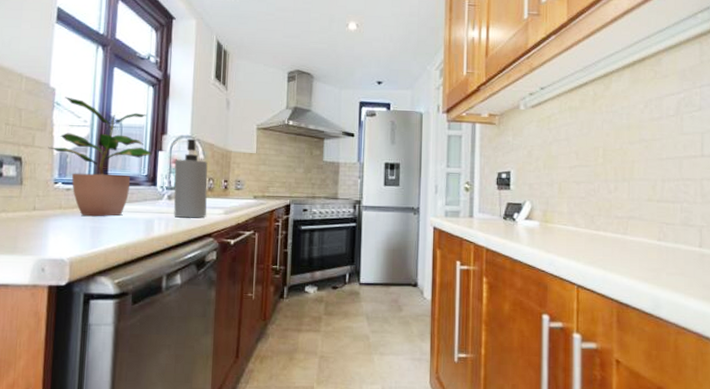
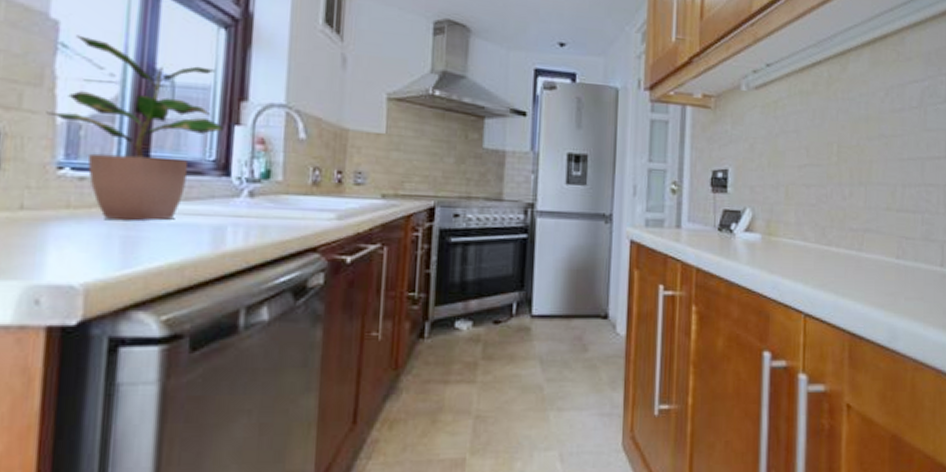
soap dispenser: present [171,138,208,218] -> none [254,108,312,225]

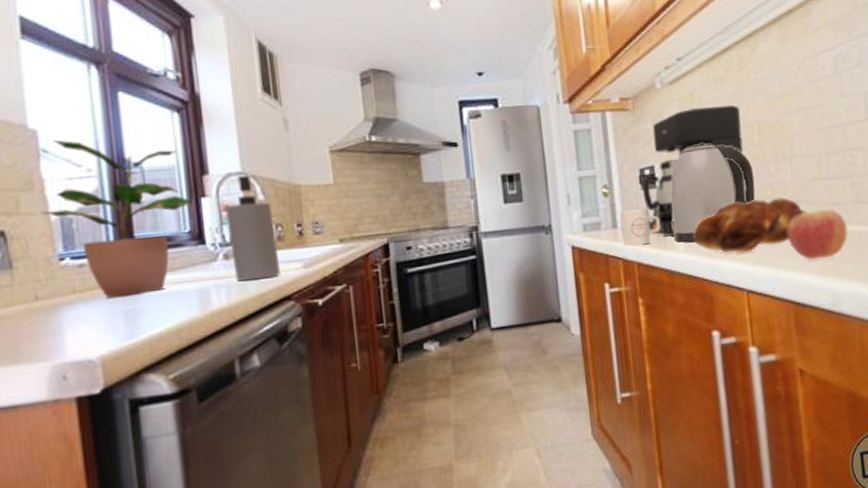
soap dispenser: none [254,108,312,225] -> present [216,175,281,282]
mug: none [684,211,726,250] -> present [619,208,661,247]
coffee maker: none [712,117,823,244] -> present [641,105,746,236]
kettle: none [738,154,828,255] -> present [670,143,755,243]
bread loaf: none [758,220,872,275] -> present [693,197,804,253]
fruit: none [852,237,913,291] -> present [786,208,848,259]

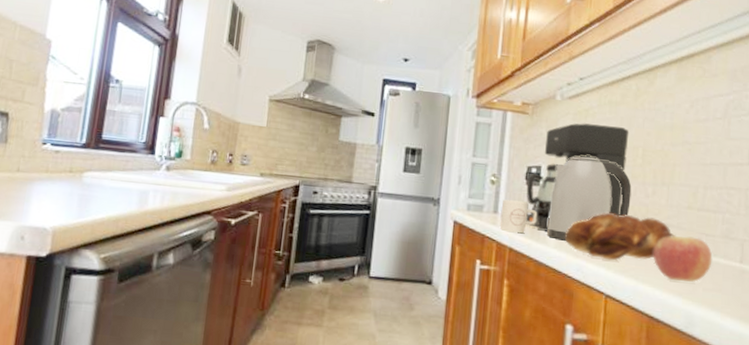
potted plant: present [41,139,194,298] -> none [38,50,154,185]
soap dispenser: present [216,175,281,282] -> none [171,105,213,193]

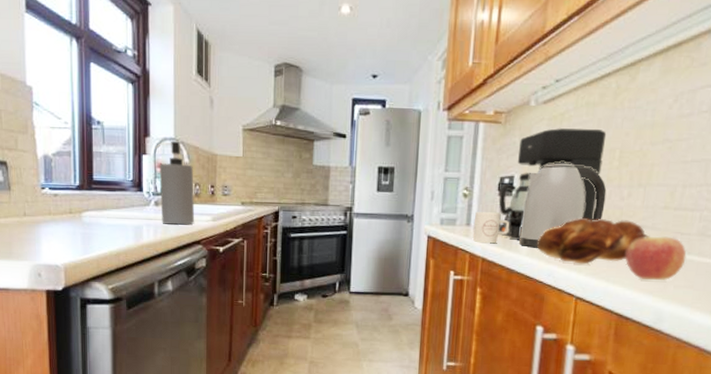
soap dispenser: none [171,105,213,193] -> present [154,141,195,225]

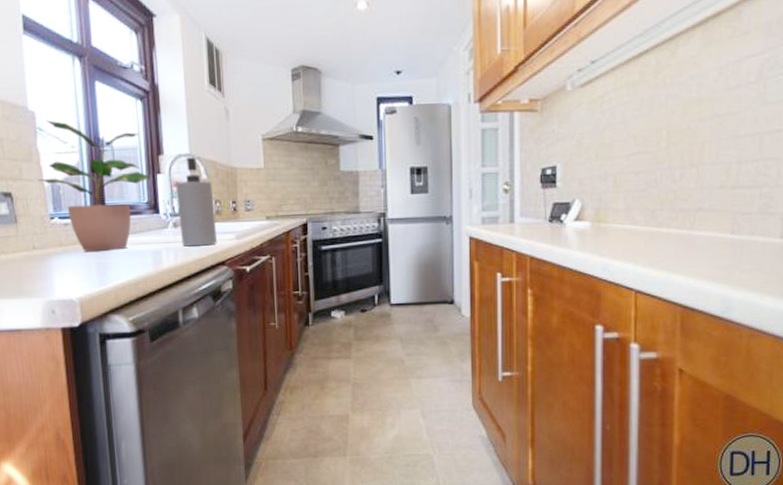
potted plant: none [31,96,137,223] -> present [37,120,151,251]
mug: present [472,212,510,244] -> none [517,206,557,241]
coffee maker: present [498,128,607,239] -> none [542,110,651,233]
kettle: present [519,161,607,248] -> none [569,146,657,241]
bread loaf: present [537,218,646,265] -> none [588,203,704,255]
fruit: present [625,233,687,280] -> none [684,216,750,266]

